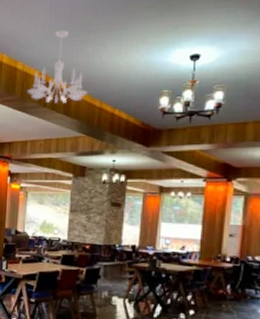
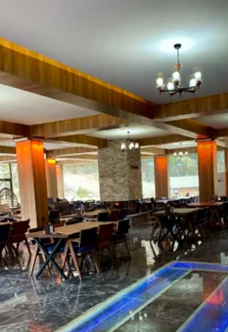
chandelier: present [27,30,88,103] -> none [50,26,101,88]

